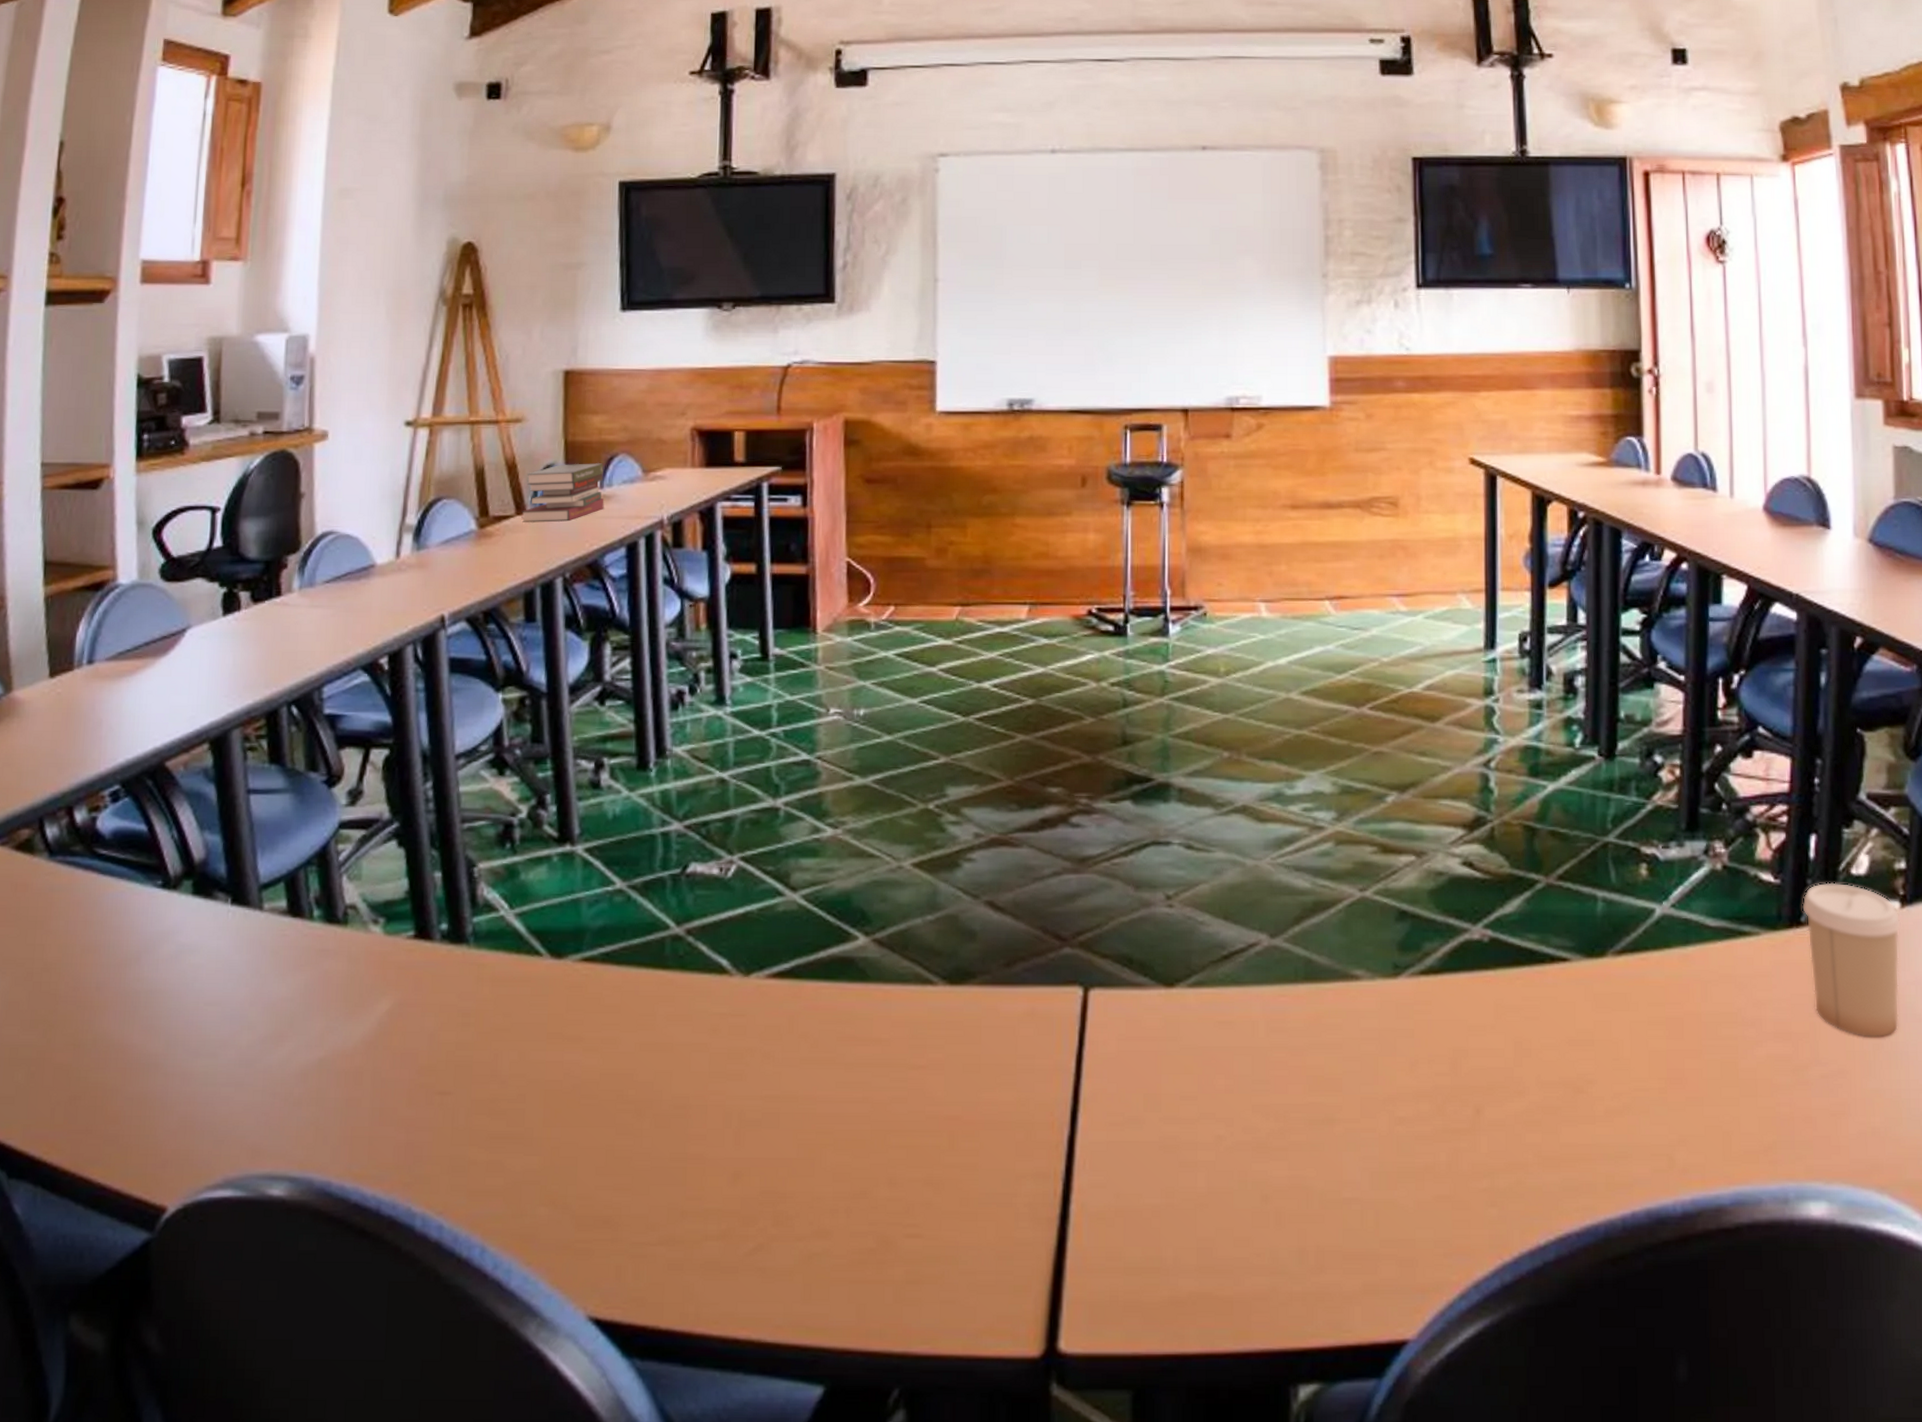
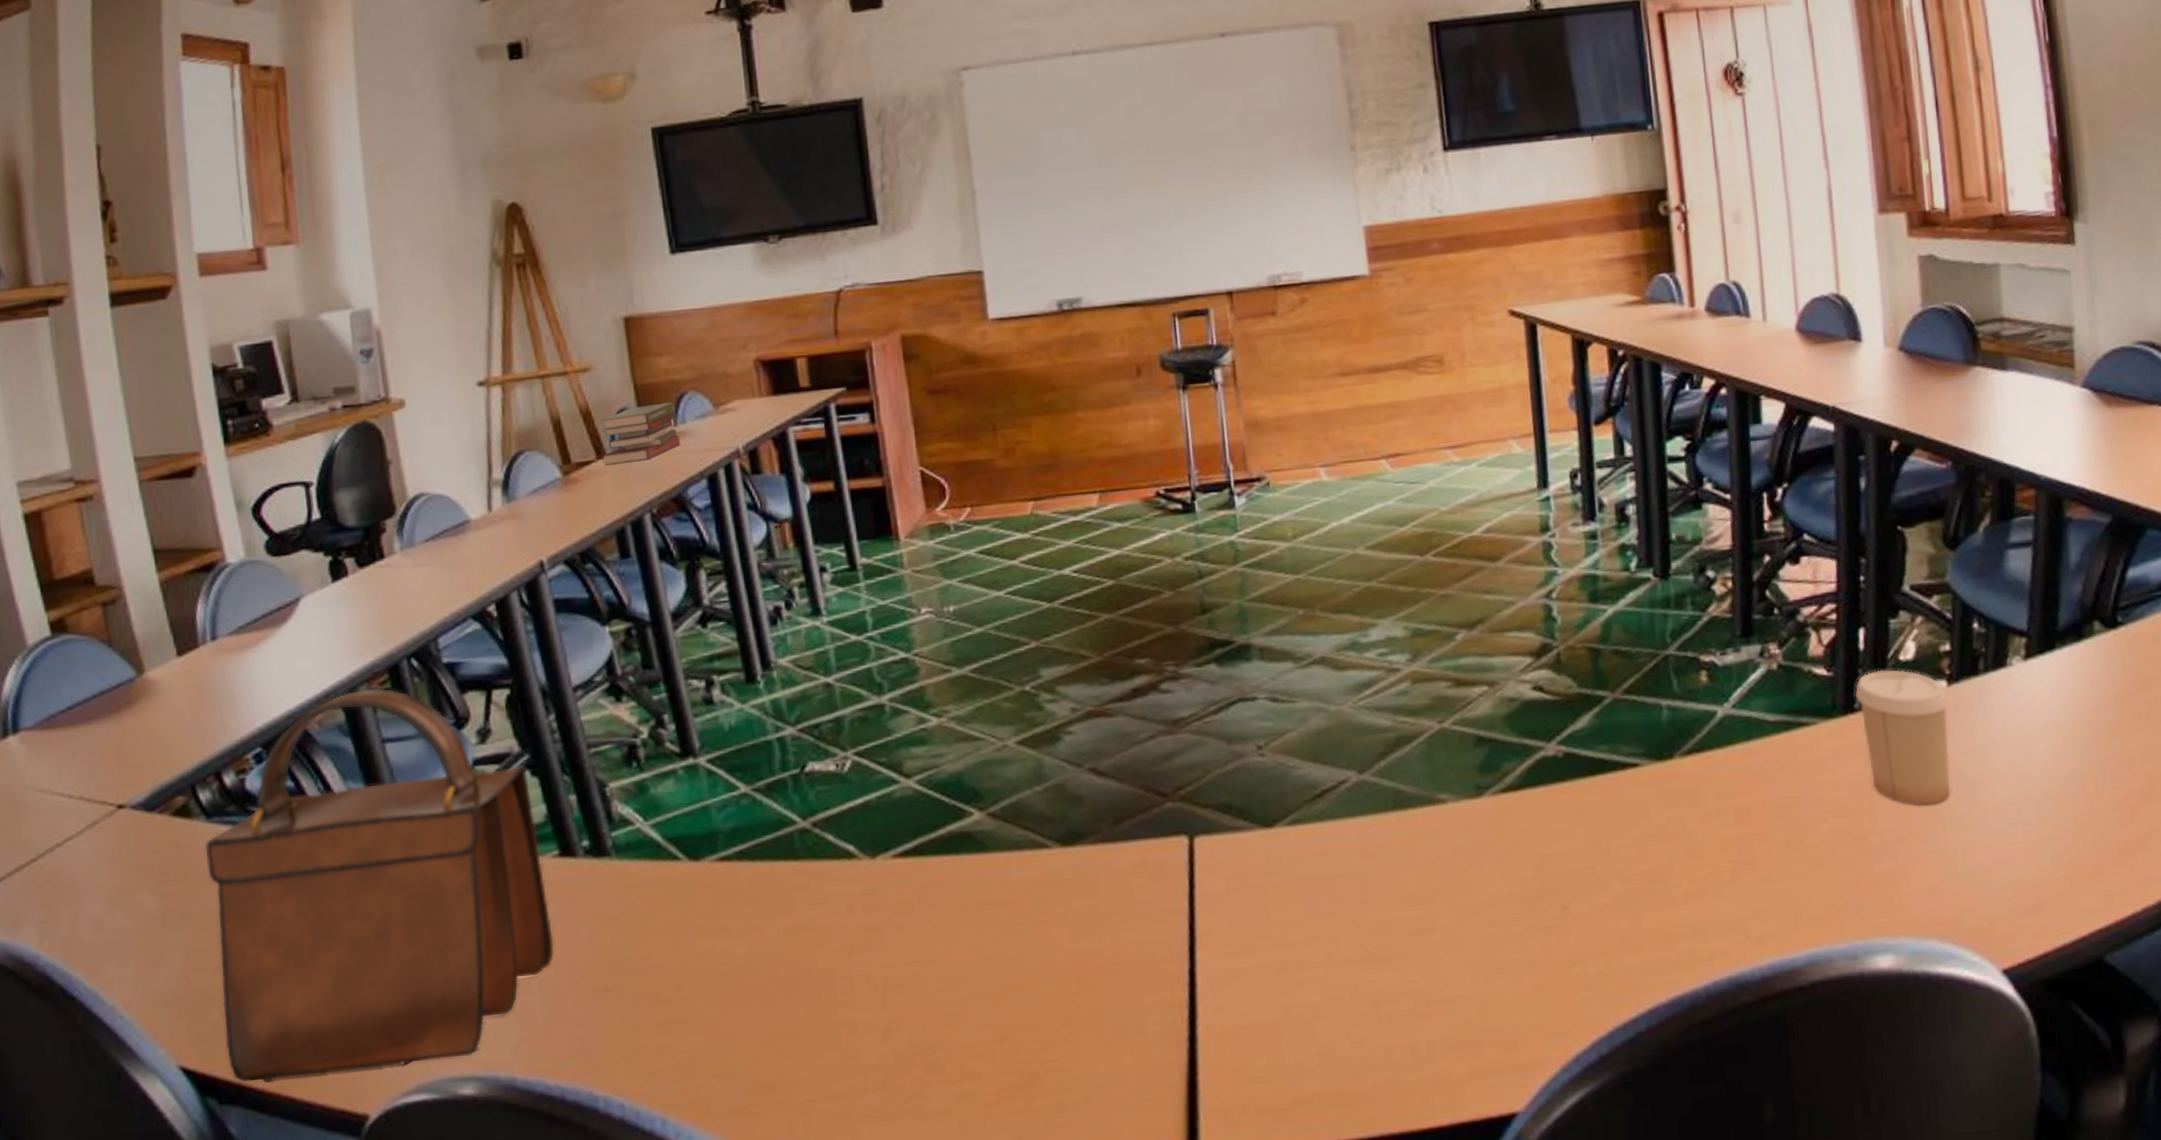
handbag: none [26,732,396,1157] -> present [204,688,555,1083]

